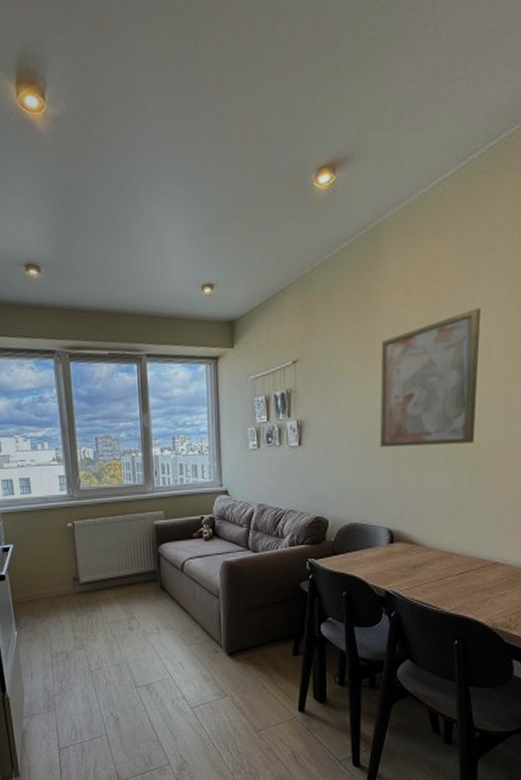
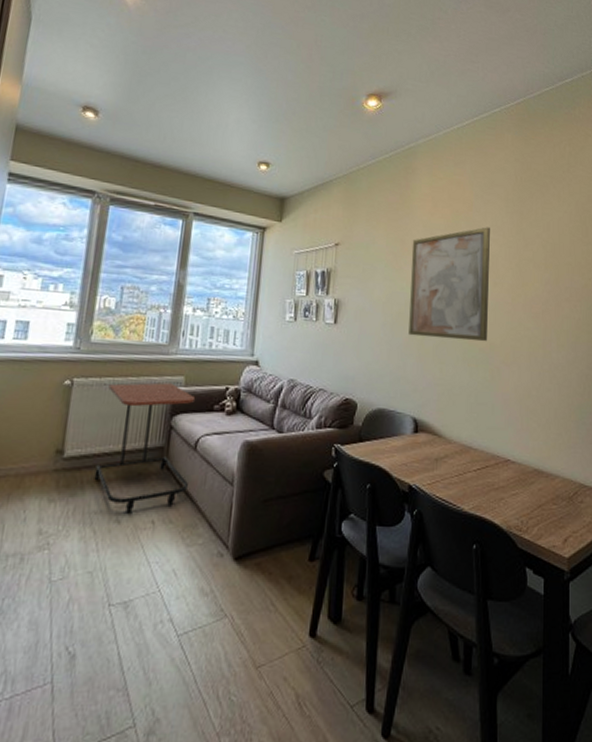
side table: none [102,518,181,623] -> present [94,382,196,514]

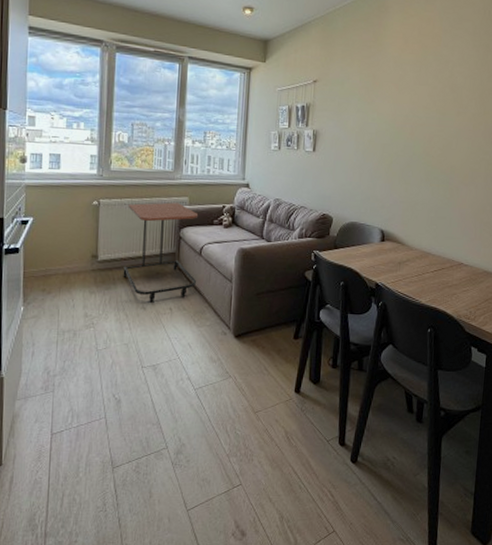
wall art: present [408,227,490,342] -> none [378,60,457,165]

